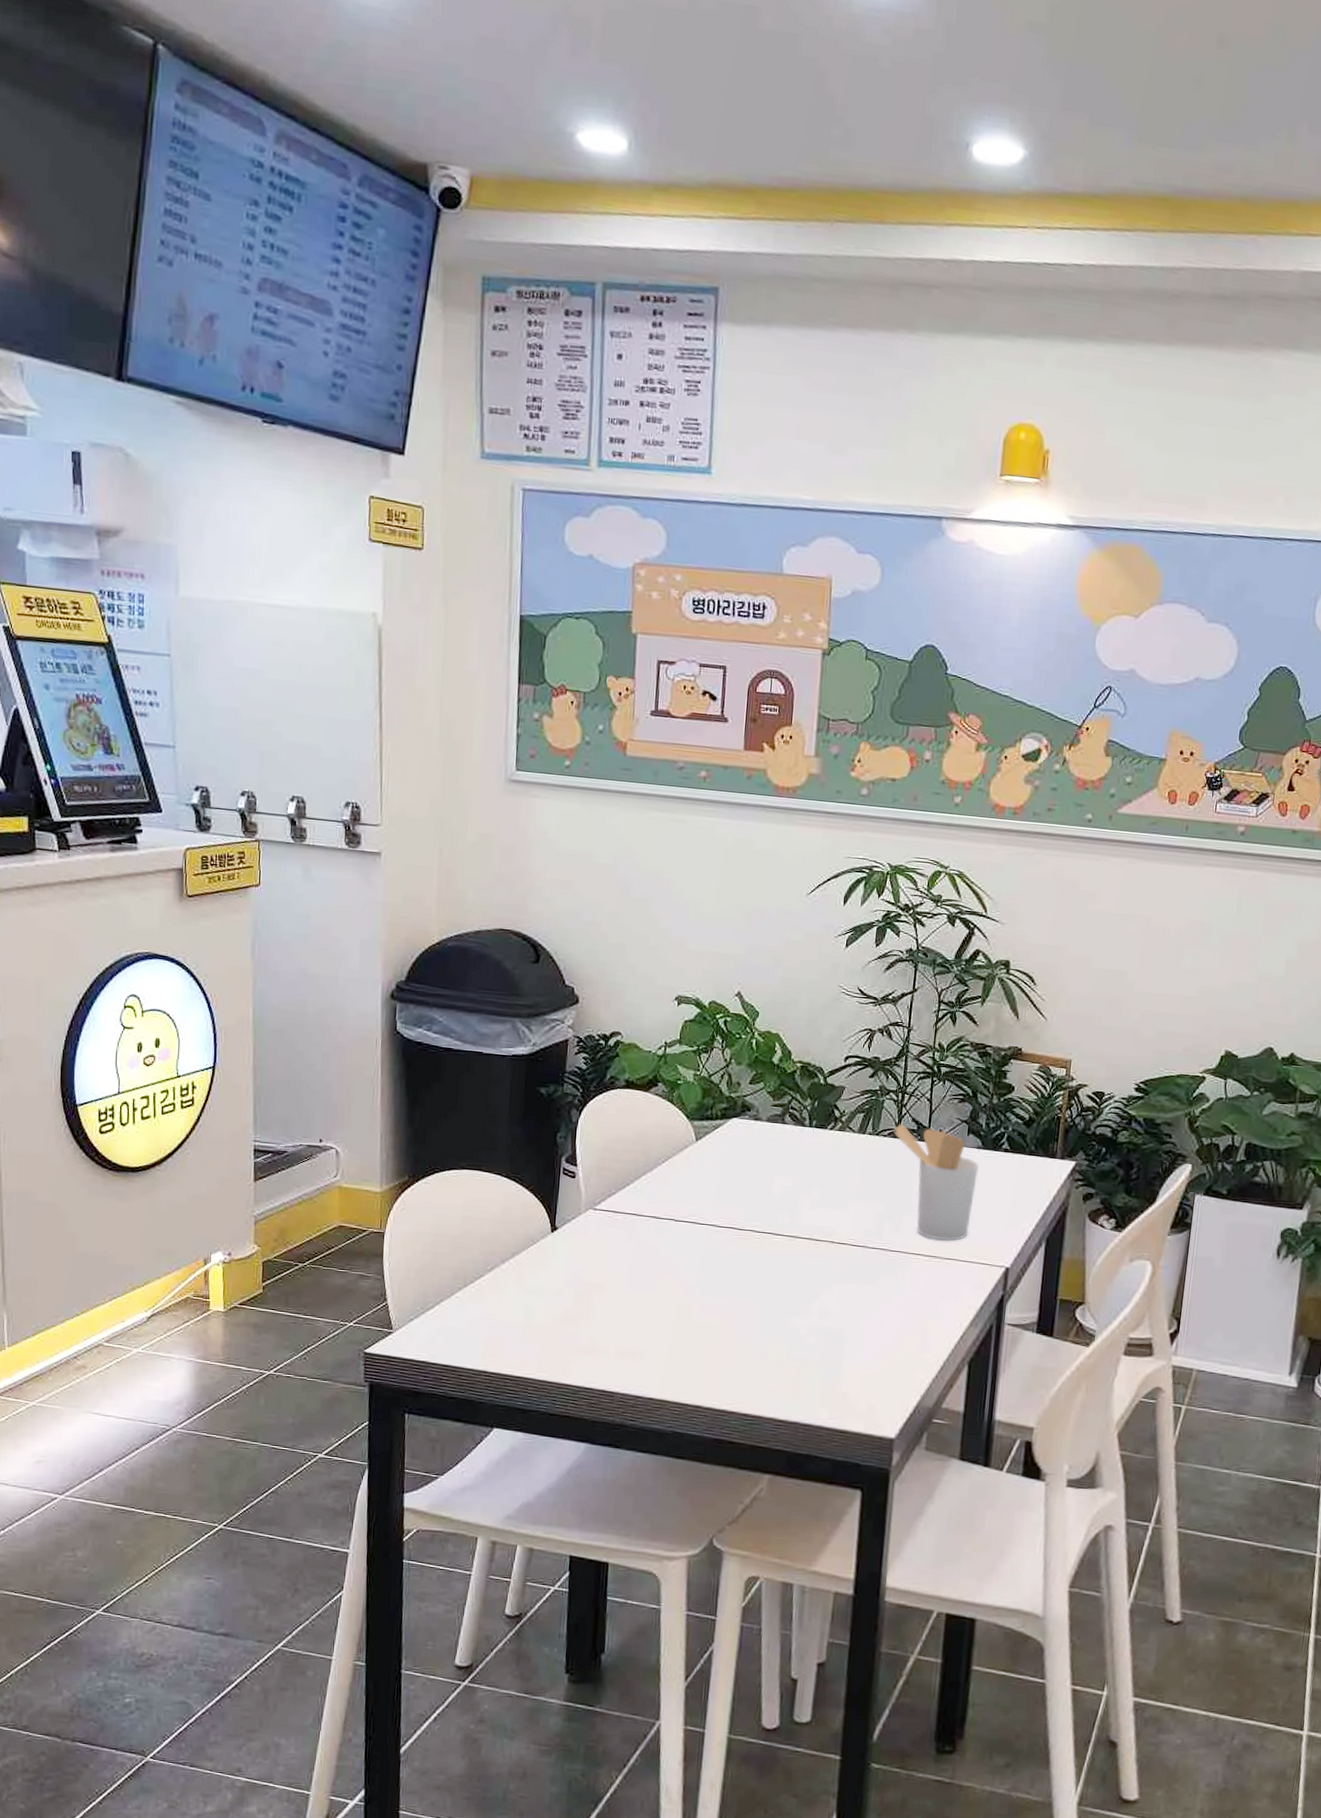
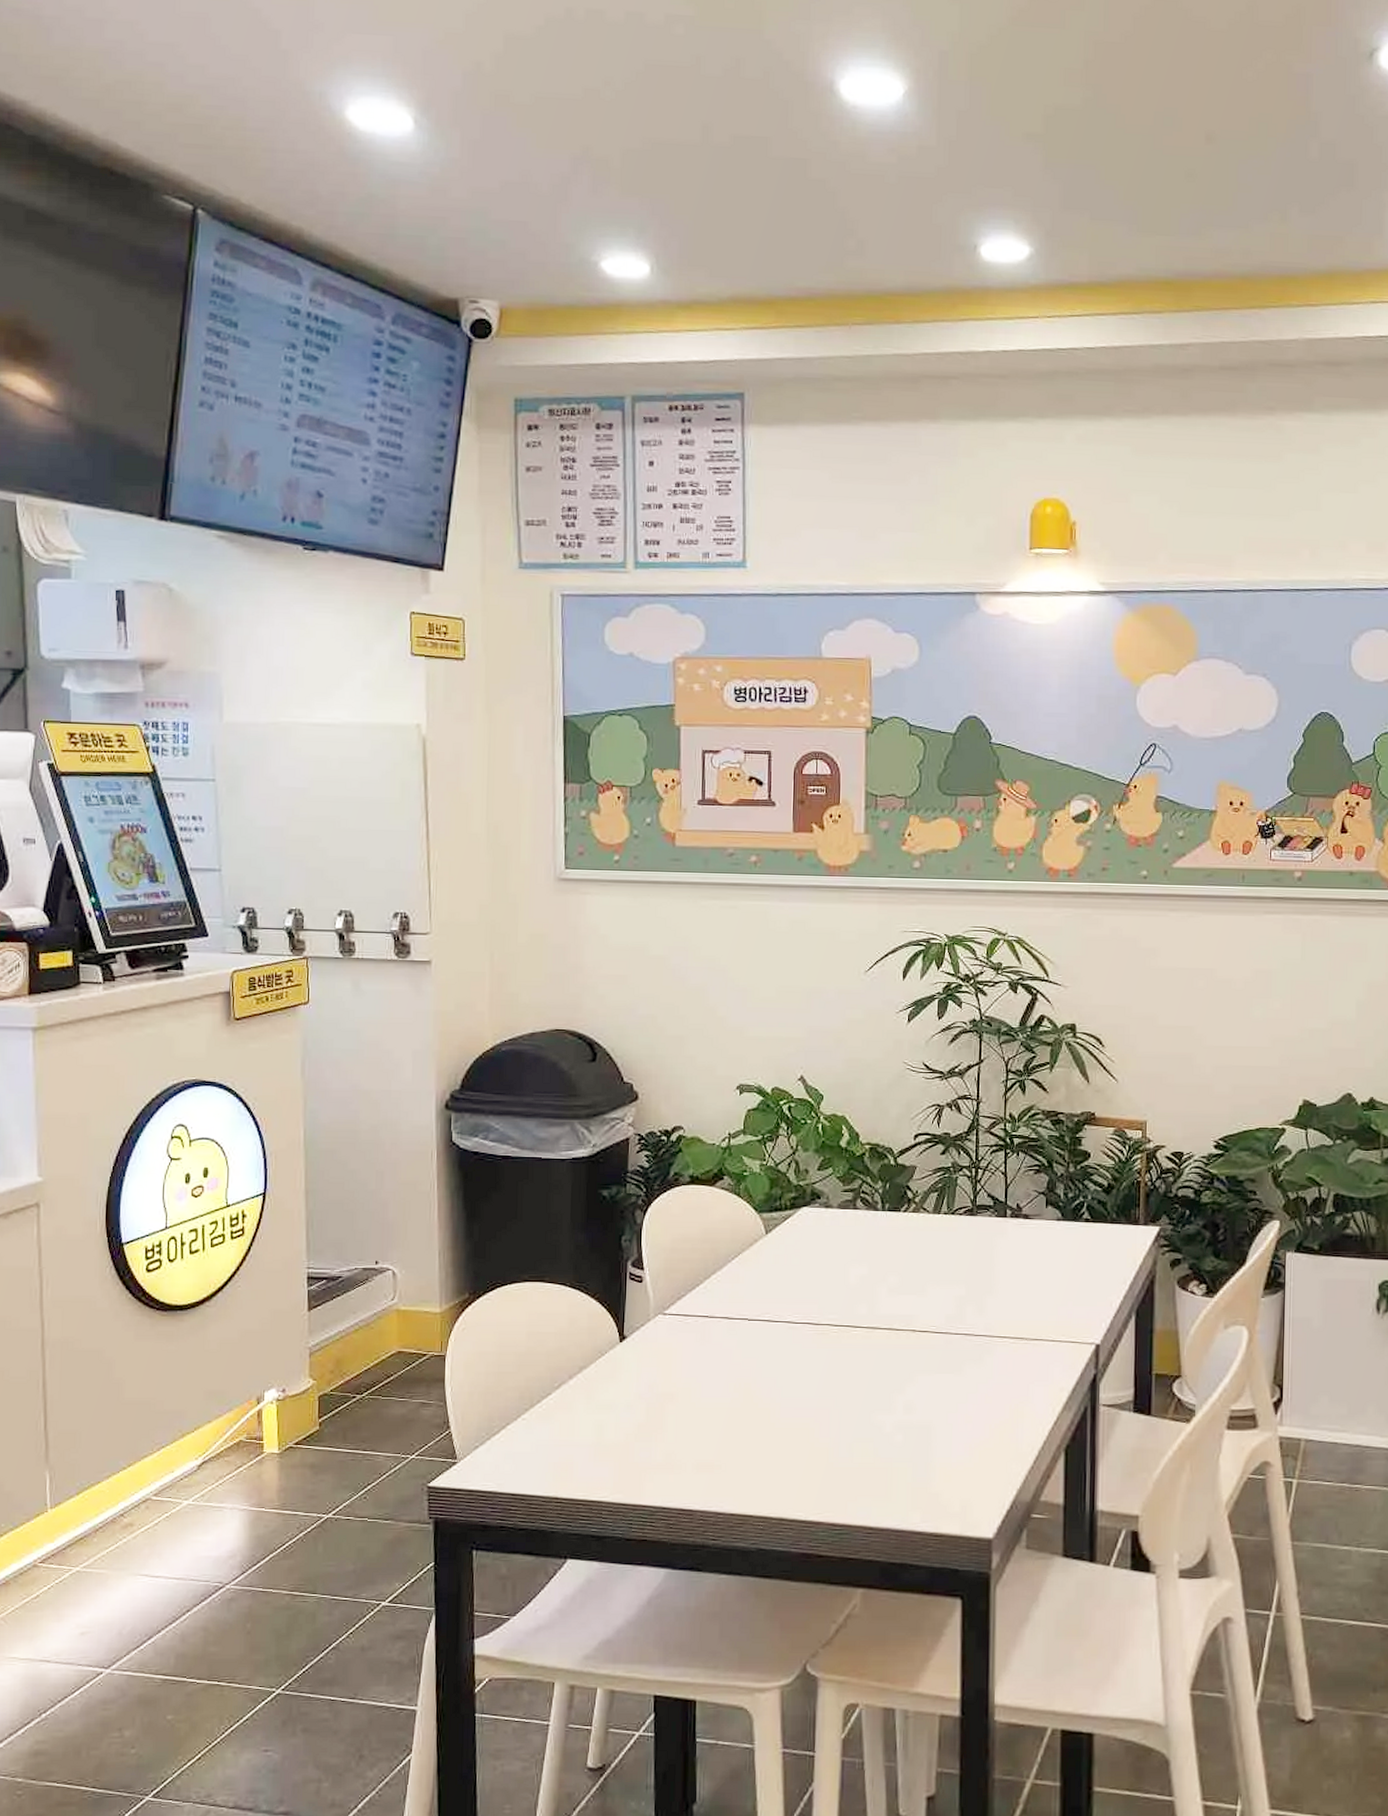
utensil holder: present [893,1123,979,1242] -> none [969,1200,1060,1321]

